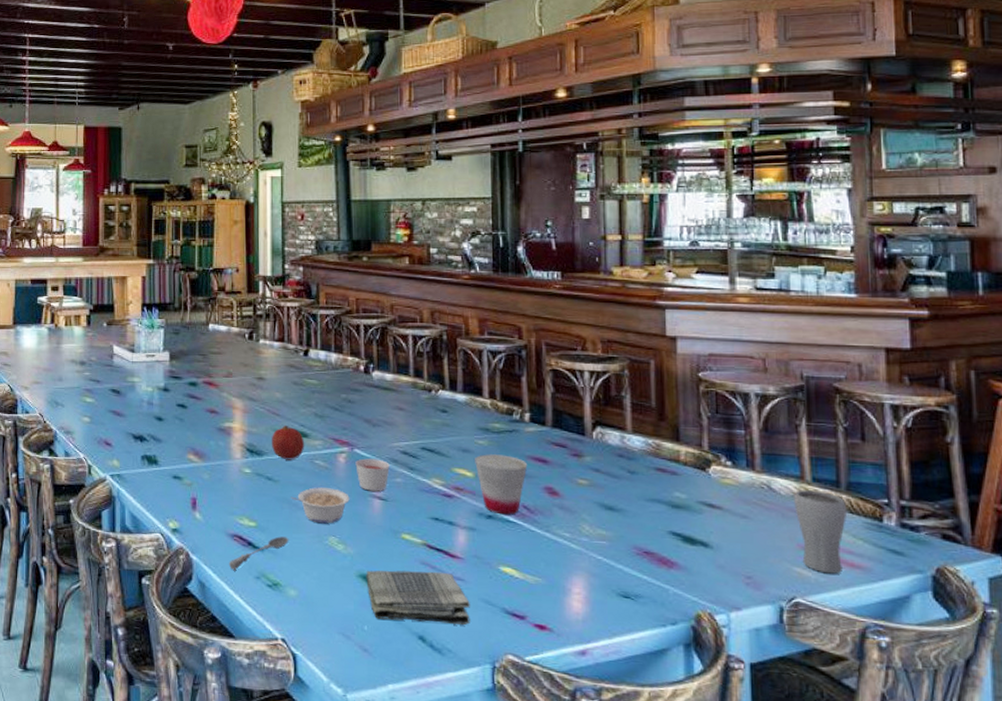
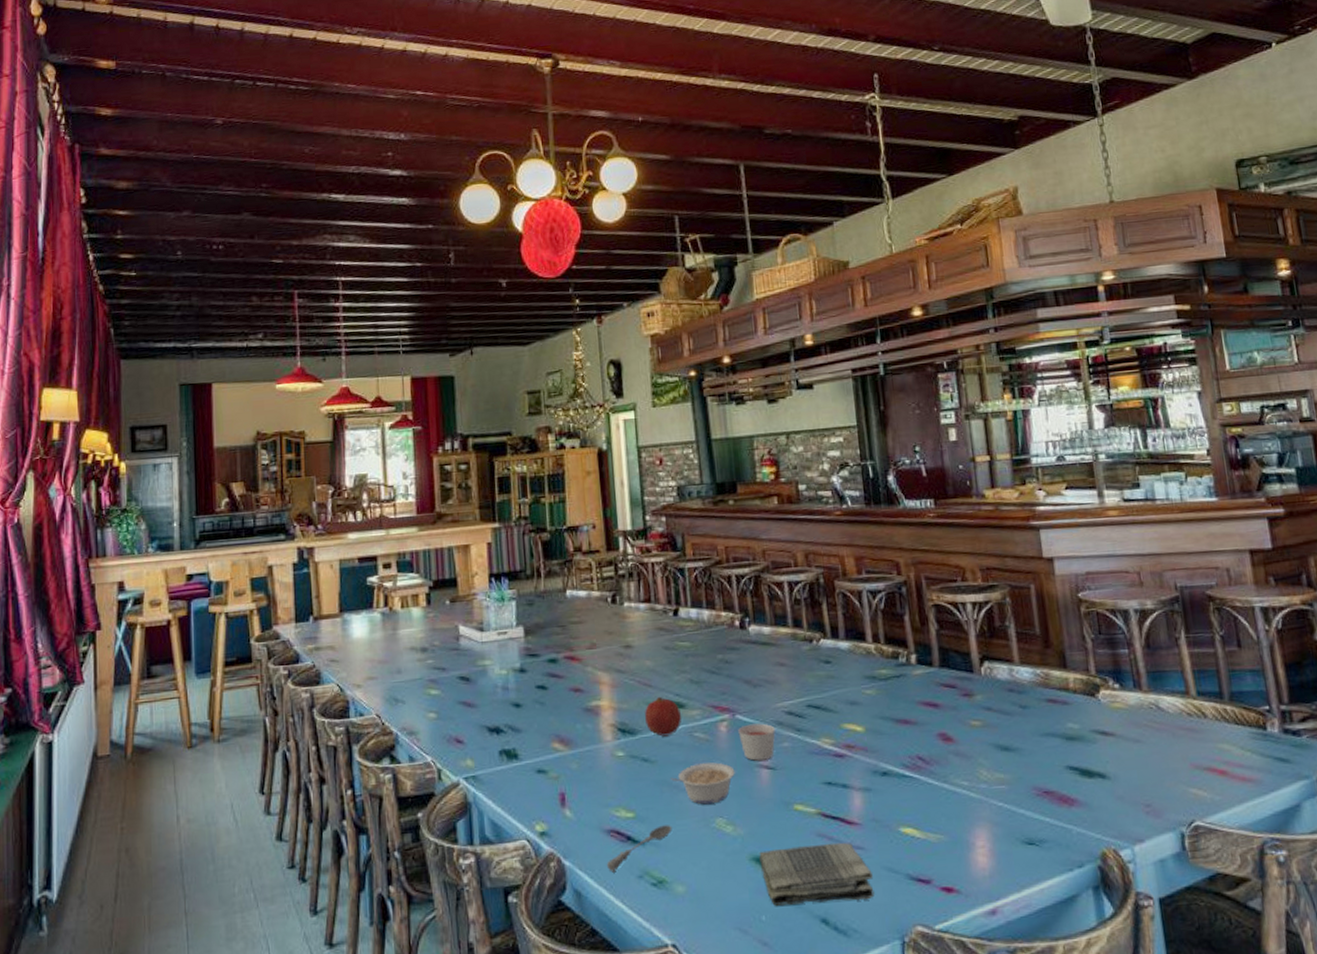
cup: present [475,454,528,515] -> none [864,703,919,770]
drinking glass: present [794,490,846,574] -> none [1182,704,1235,791]

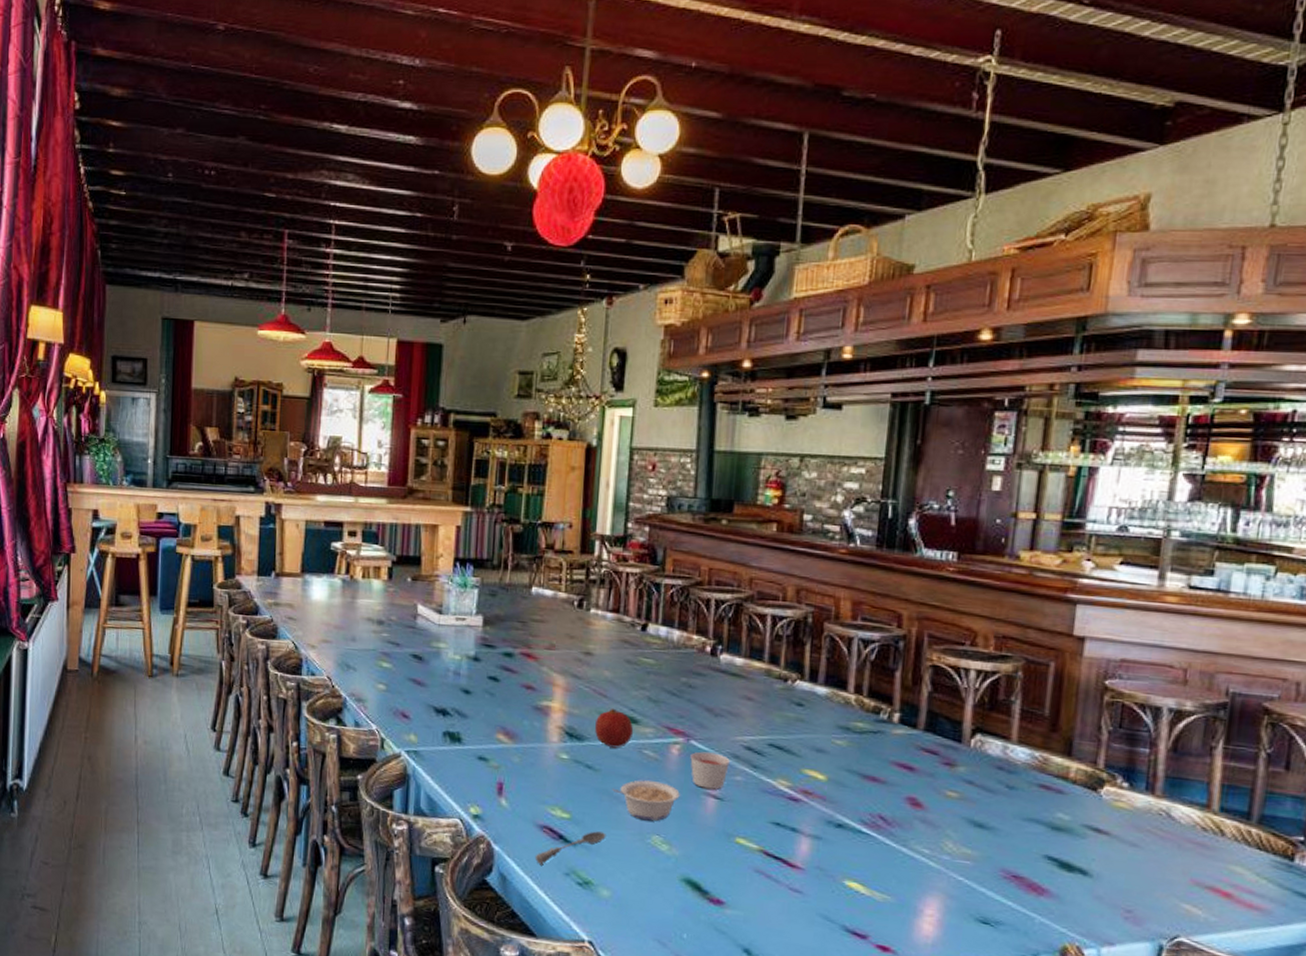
dish towel: present [759,842,875,906] -> none [690,874,806,940]

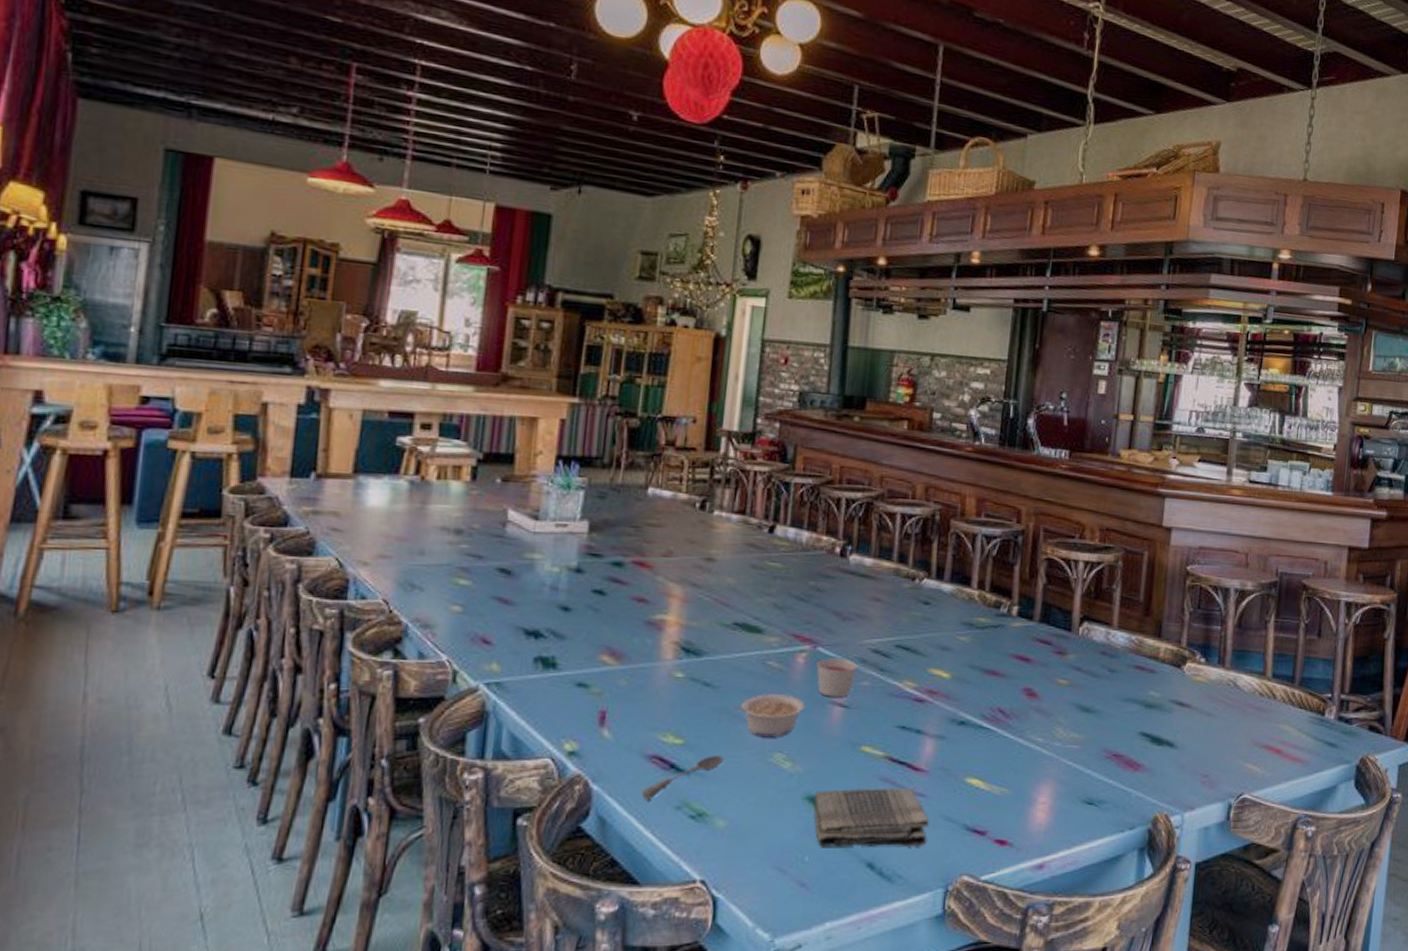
fruit: present [595,708,634,748] -> none [715,617,758,662]
dish towel: none [690,874,806,940] -> present [813,788,929,847]

